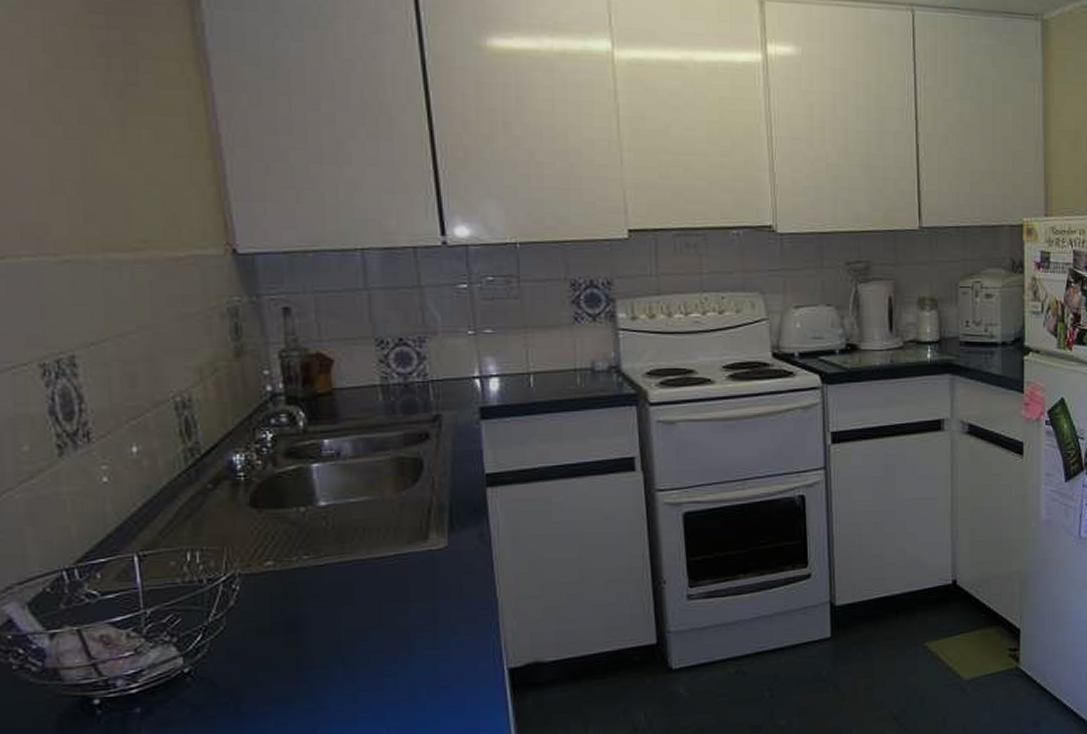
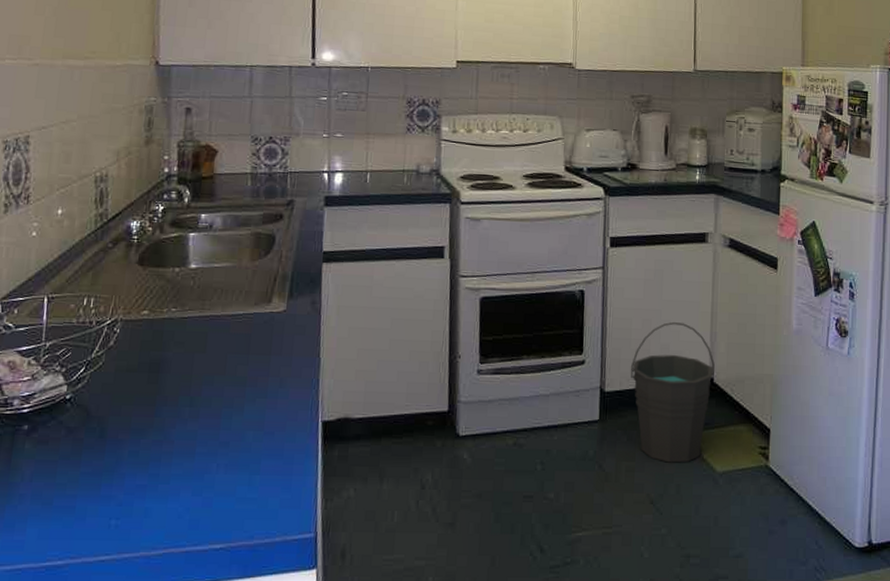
bucket: none [863,522,957,676] -> present [630,321,715,463]

